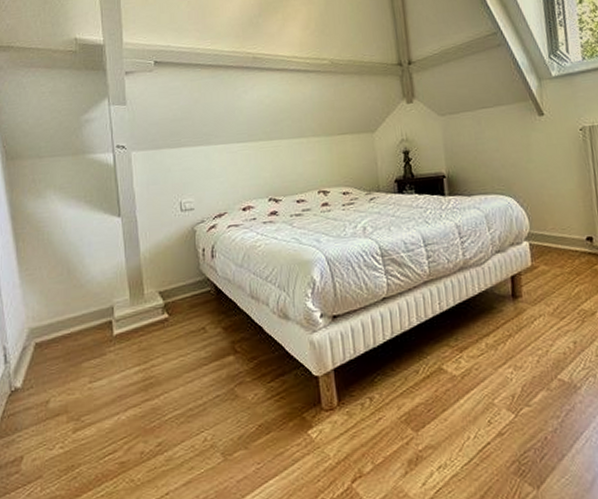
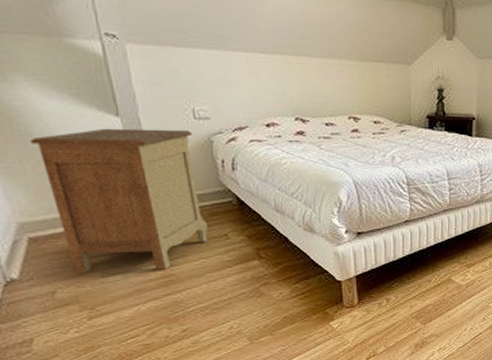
nightstand: none [50,222,187,379] -> present [30,128,208,273]

